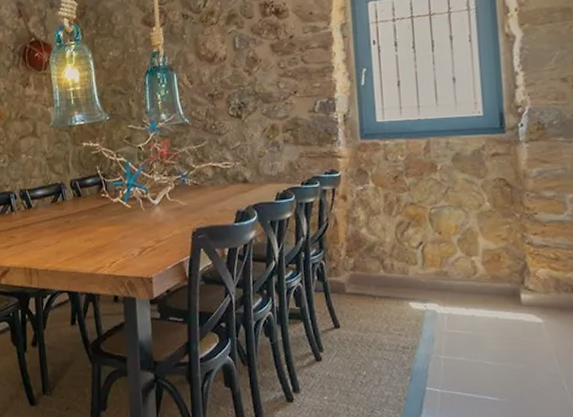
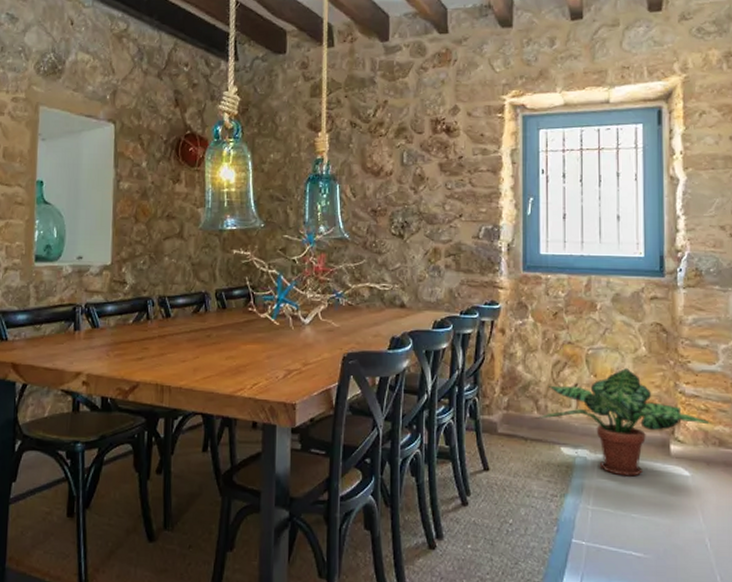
potted plant: none [382,223,564,326] -> present [535,367,713,477]

